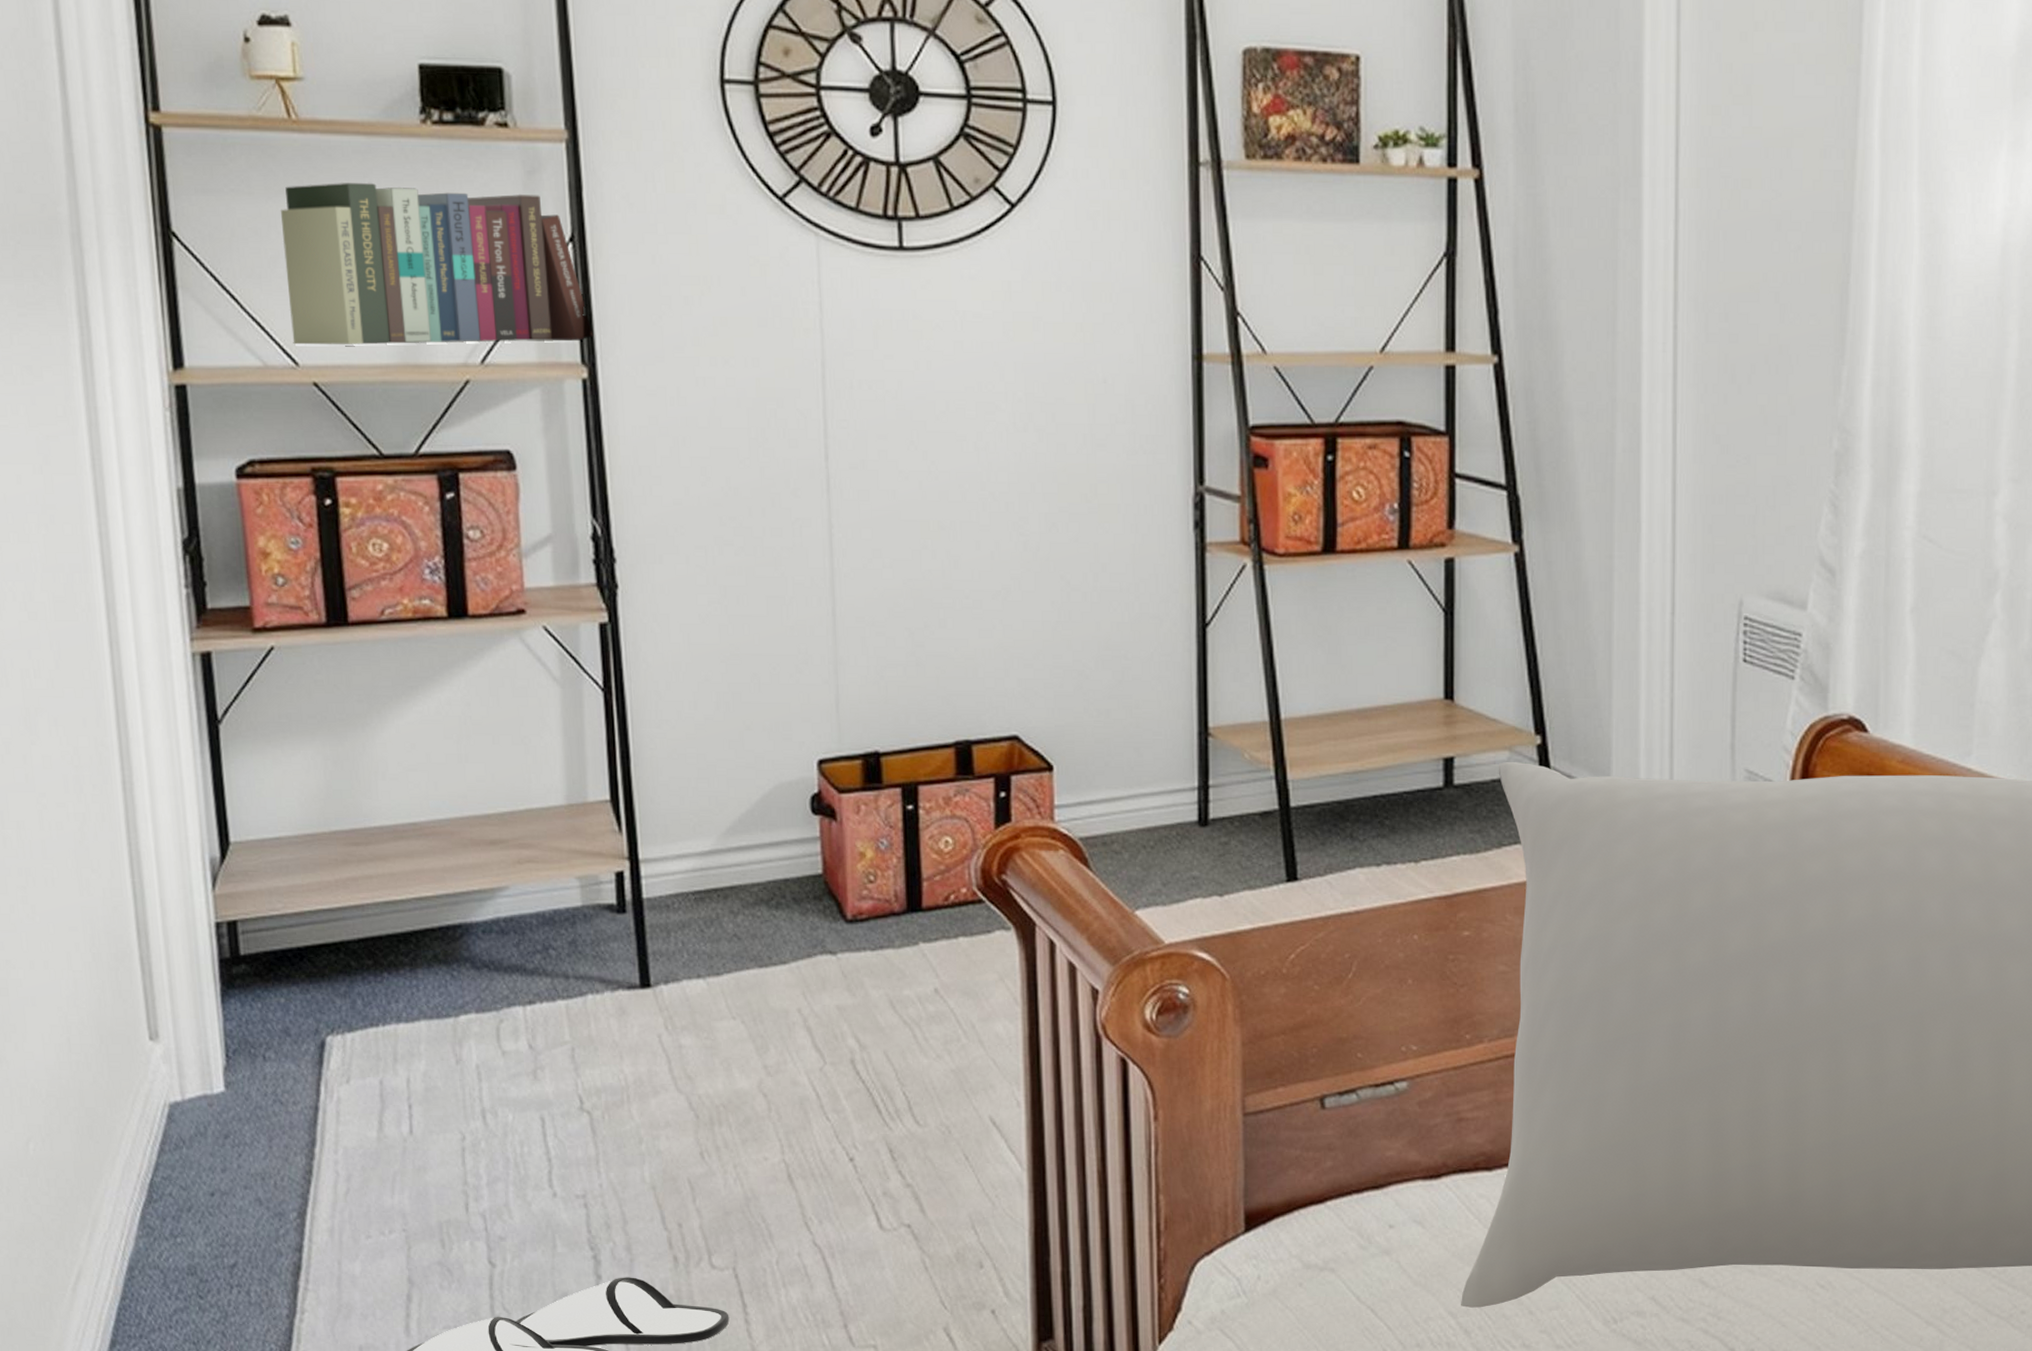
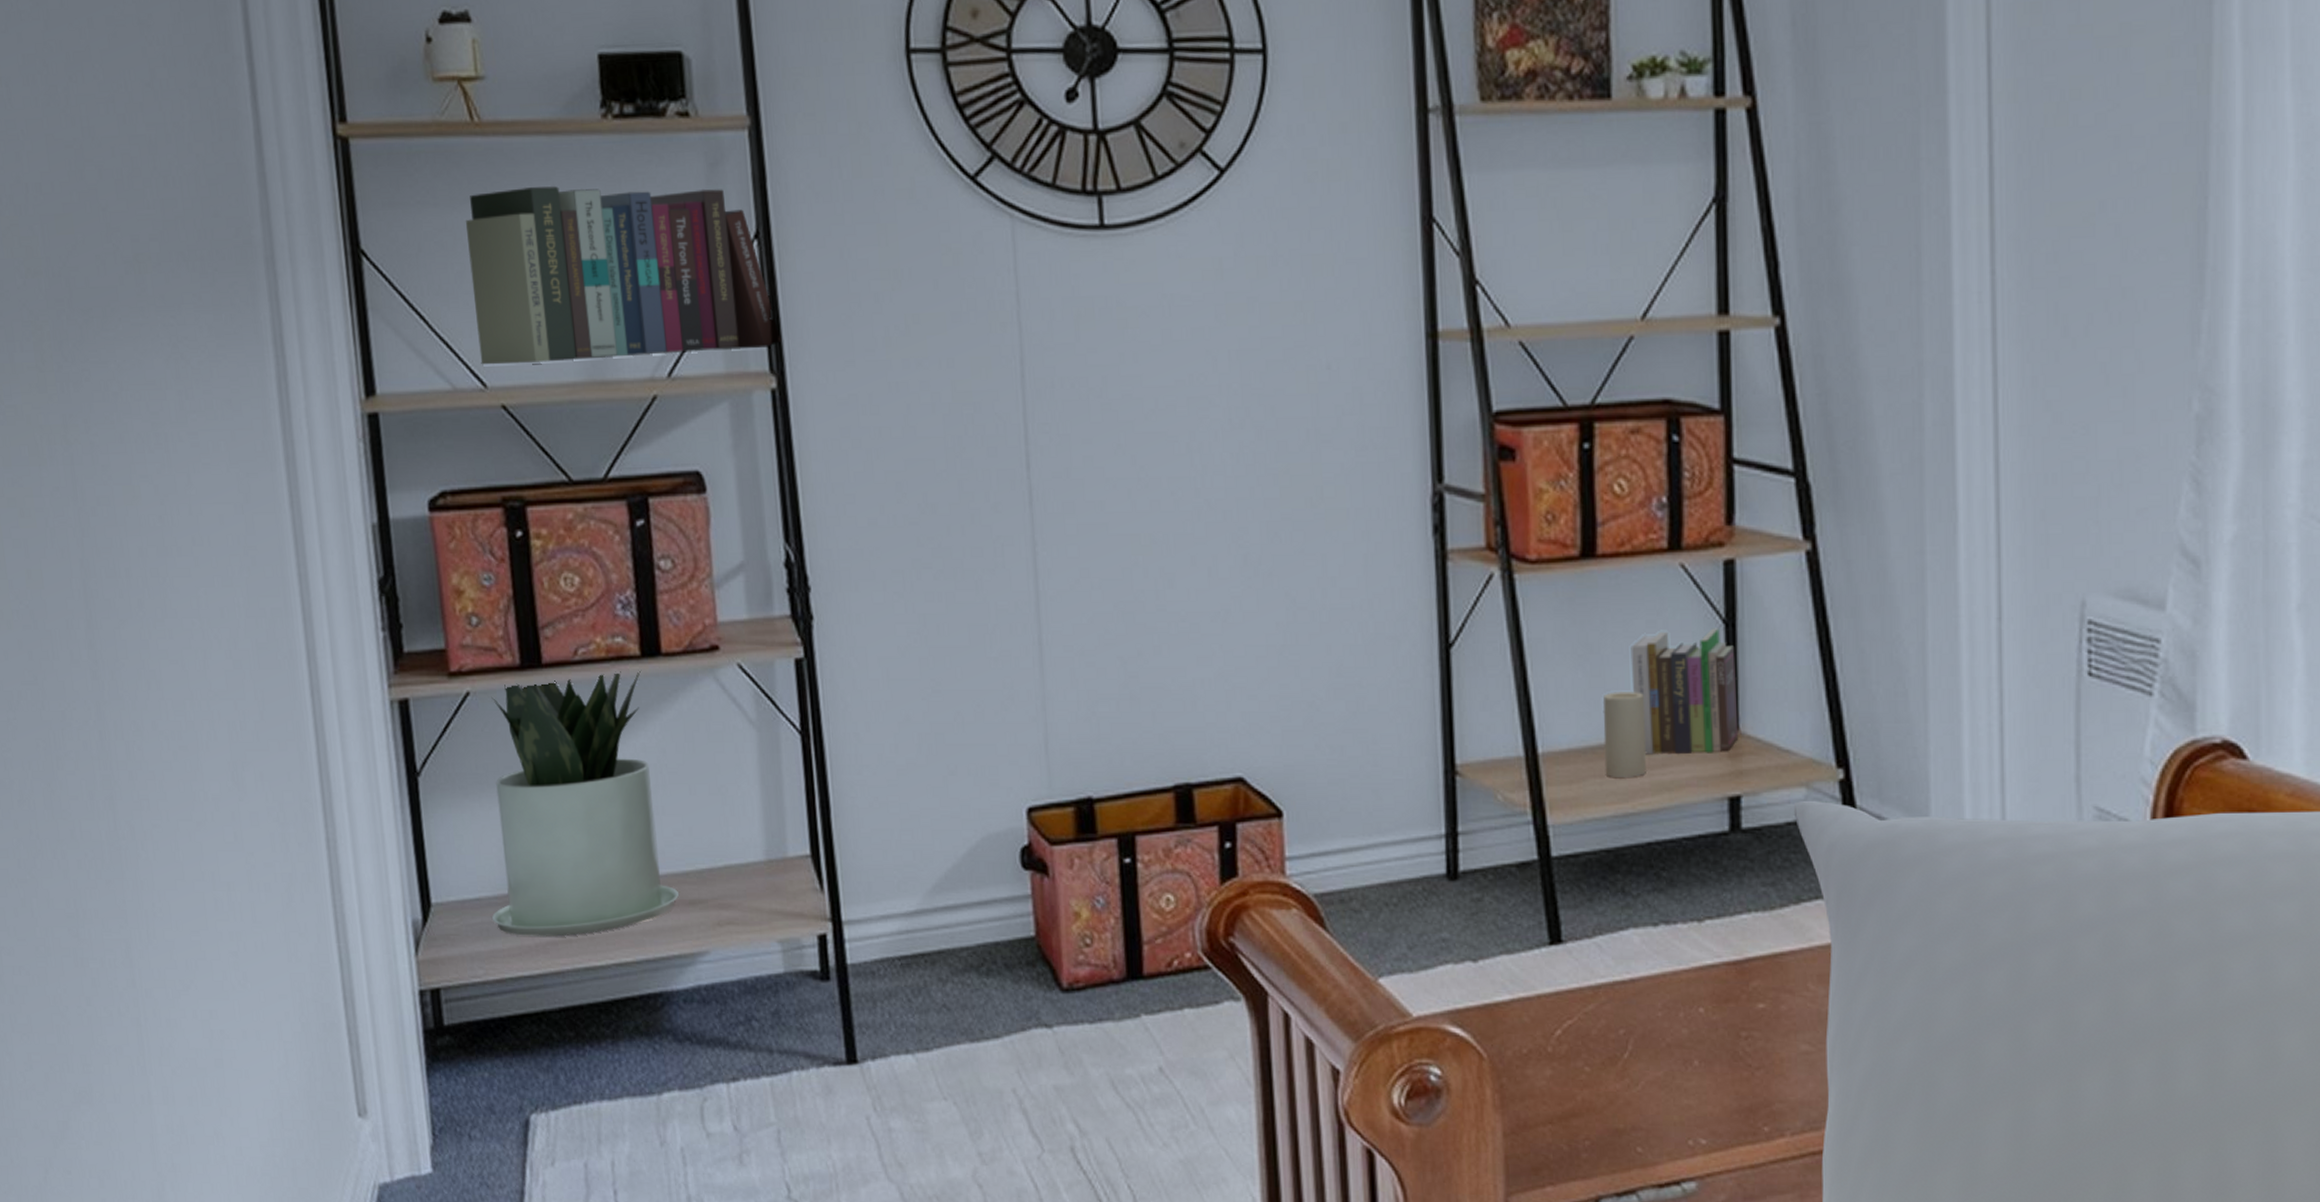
planter: none [291,631,481,873] -> present [491,671,680,937]
candle: none [1338,667,1374,740] -> present [1602,692,1646,777]
books: none [1363,615,1454,721] -> present [1630,628,1739,755]

